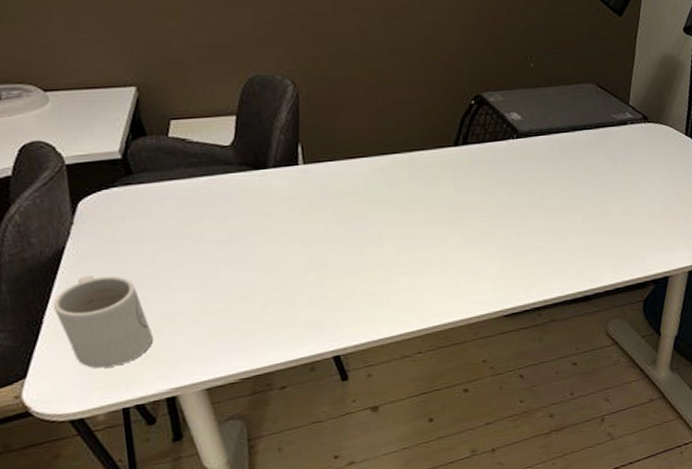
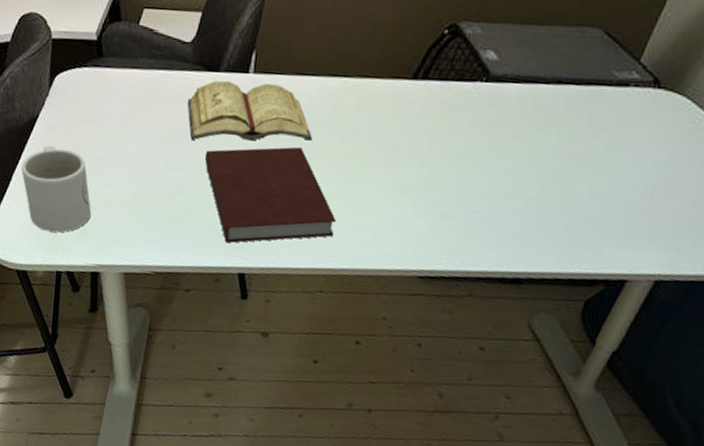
diary: none [239,171,376,239] -> present [187,80,312,141]
notebook: none [270,224,419,329] -> present [204,147,336,243]

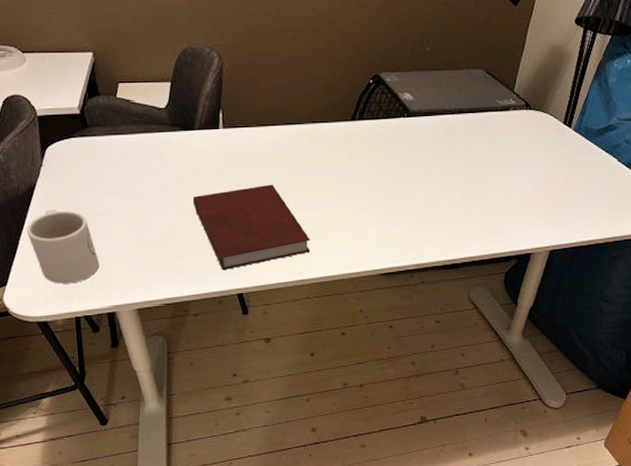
diary: present [187,80,312,141] -> none [170,136,280,190]

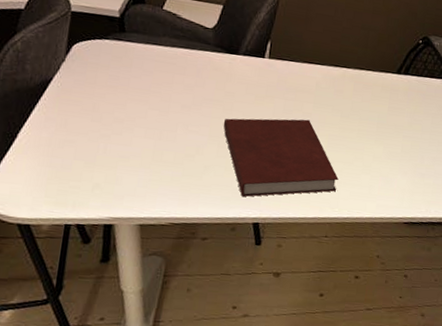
mug: present [26,208,99,284] -> none [29,106,107,188]

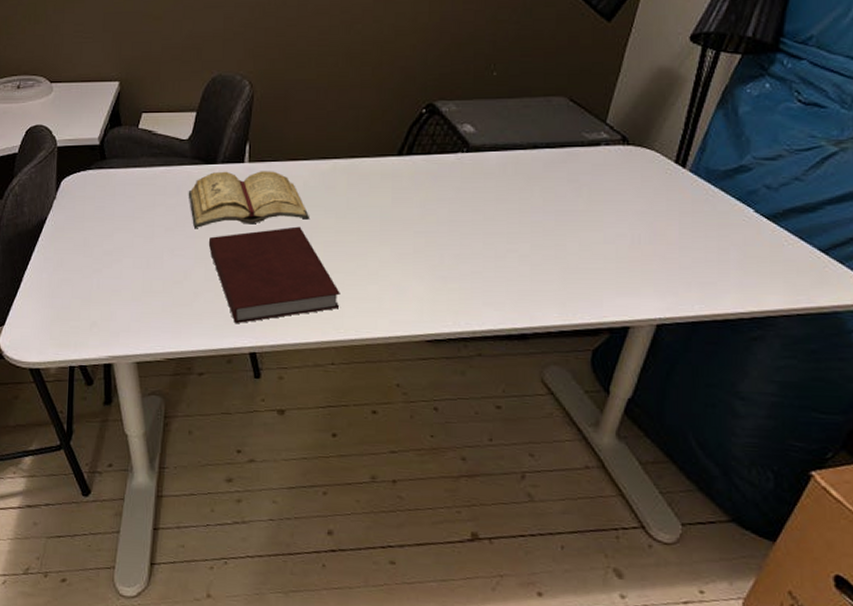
diary: none [207,62,318,115] -> present [188,171,309,229]

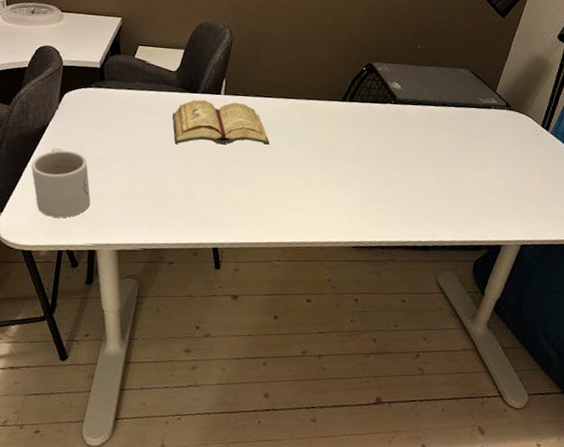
mug: none [31,244,101,328] -> present [31,147,91,218]
notebook: present [208,226,340,323] -> none [185,149,289,224]

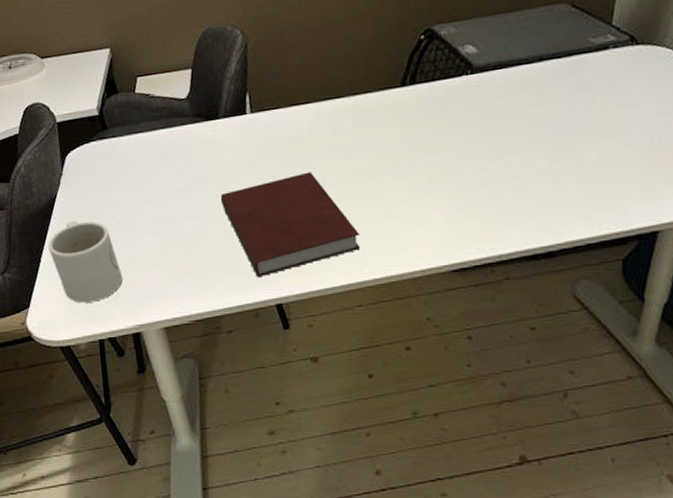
diary: present [172,100,269,145] -> none [193,119,319,188]
notebook: none [185,149,289,224] -> present [220,171,361,277]

